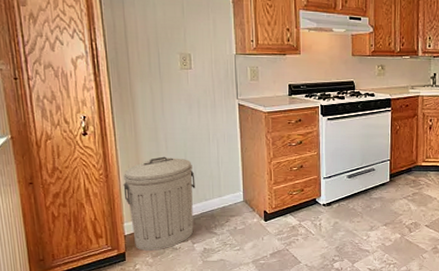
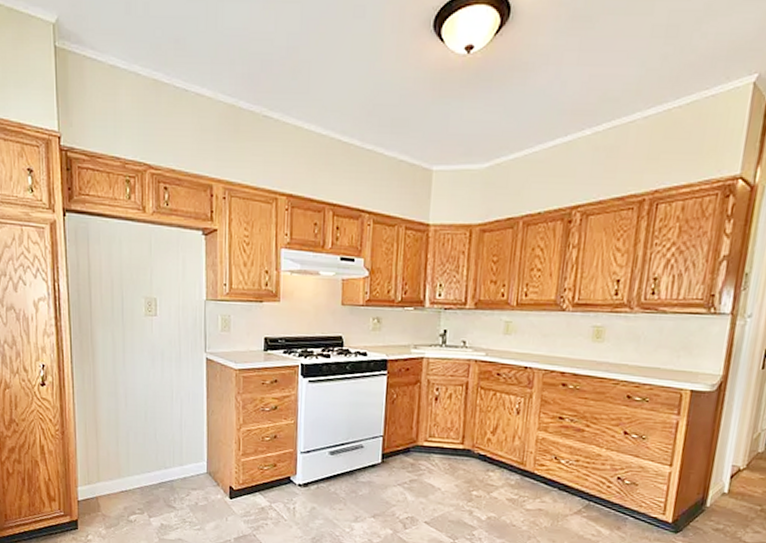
trash can: present [123,156,196,251] -> none [79,414,155,521]

